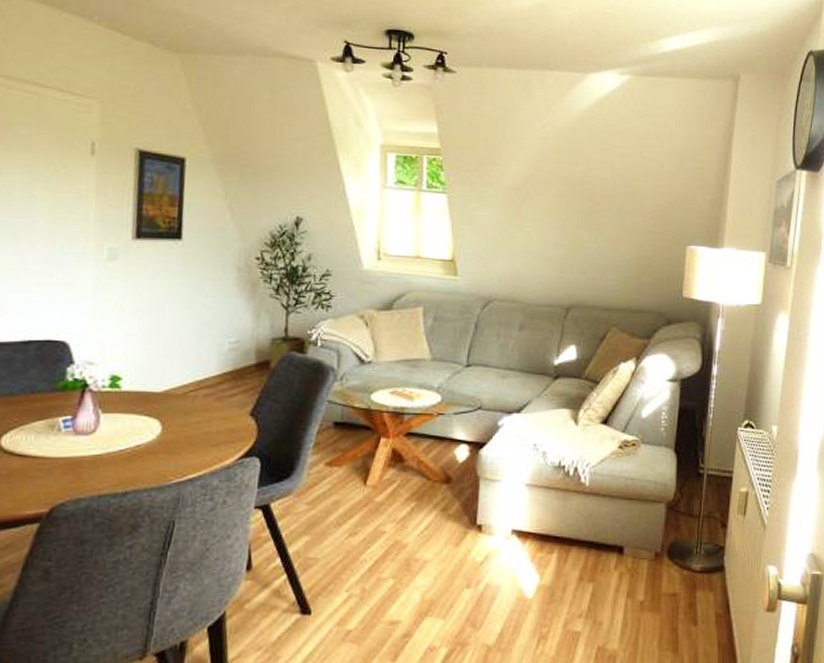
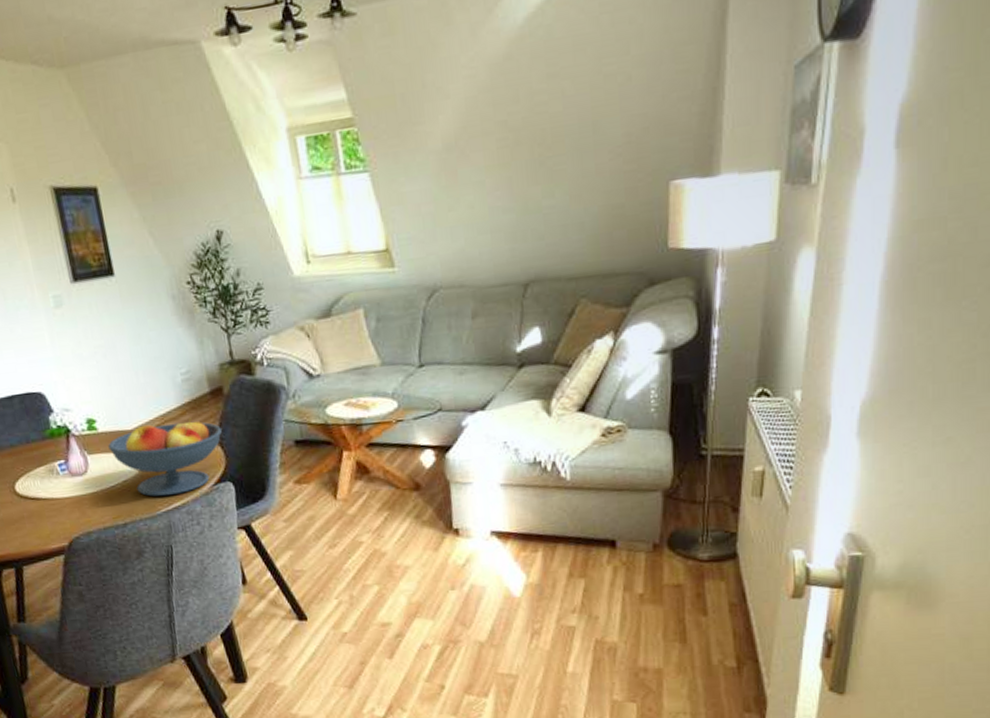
fruit bowl: none [128,388,260,465] -> present [108,418,222,497]

